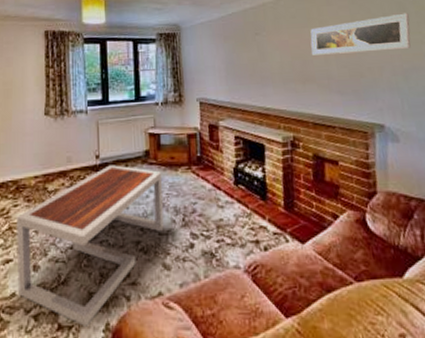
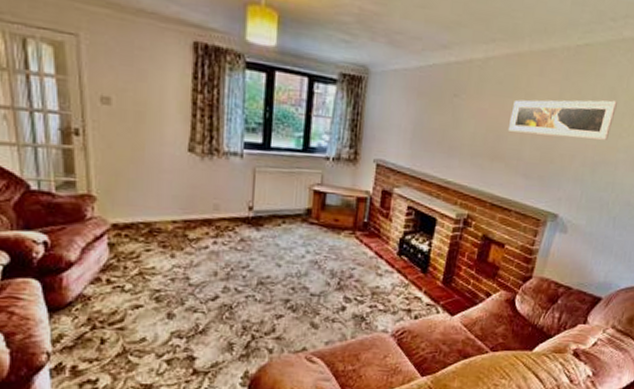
coffee table: present [16,165,164,327] -> none [148,219,323,373]

